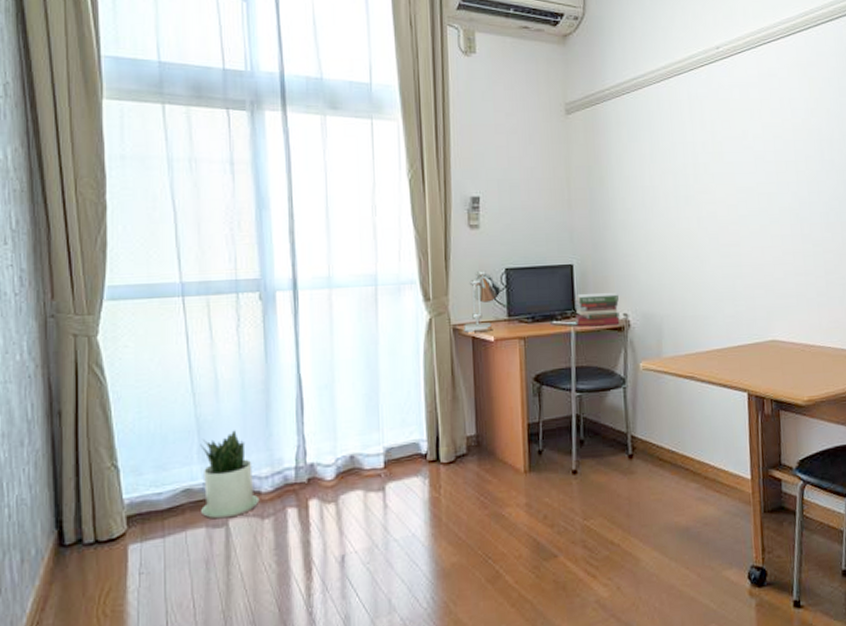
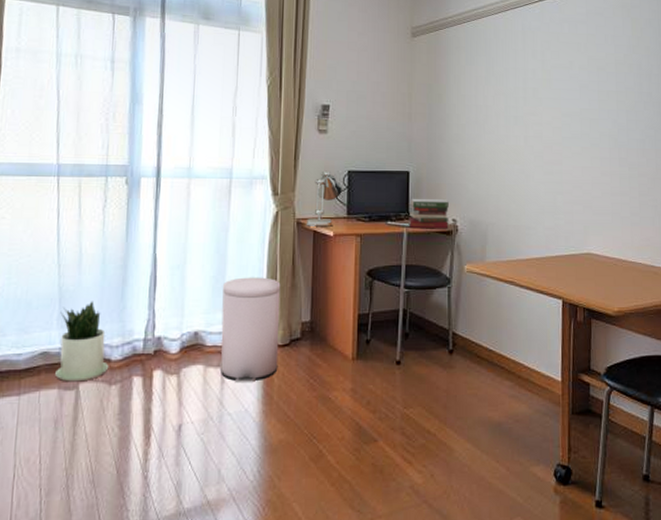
pedal bin: none [377,391,445,507] -> present [221,277,281,384]

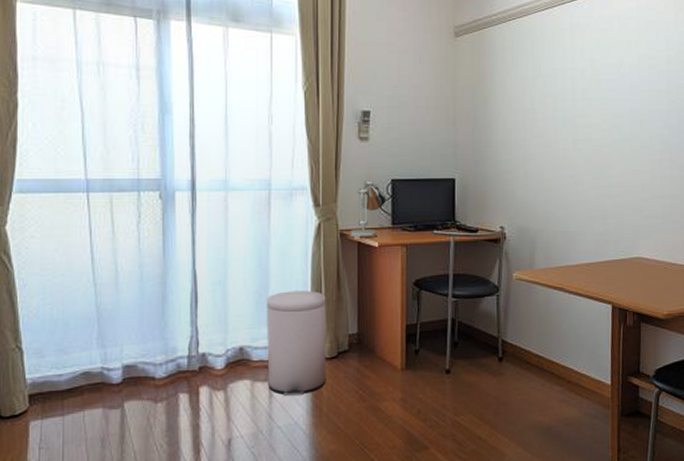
planter: present [55,301,109,382] -> none [99,319,154,401]
books: present [408,198,449,229] -> none [455,206,496,237]

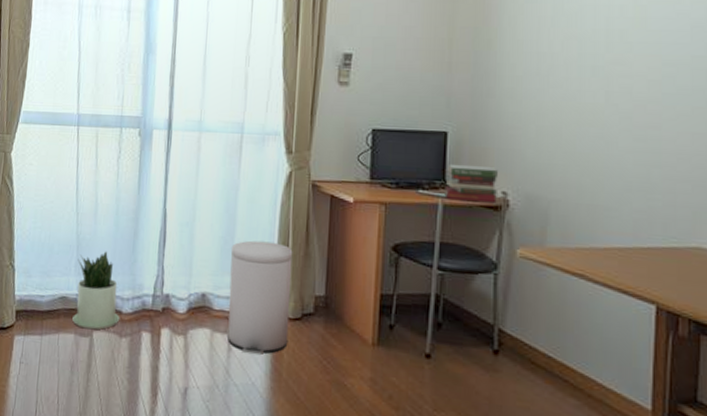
planter: none [99,319,154,401] -> present [72,251,120,330]
desk lamp: present [349,180,386,239] -> none [322,128,365,192]
books: none [455,206,496,237] -> present [444,163,498,203]

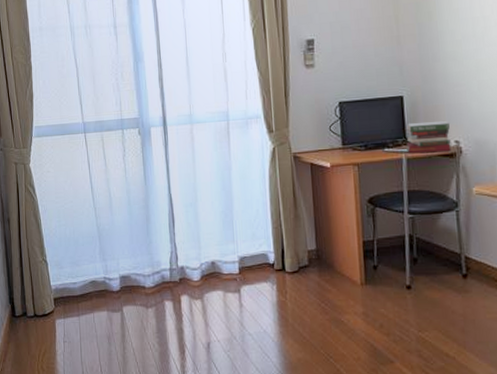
planter: present [72,251,120,330] -> none [101,237,144,306]
pedal bin: present [227,240,293,356] -> none [232,210,290,307]

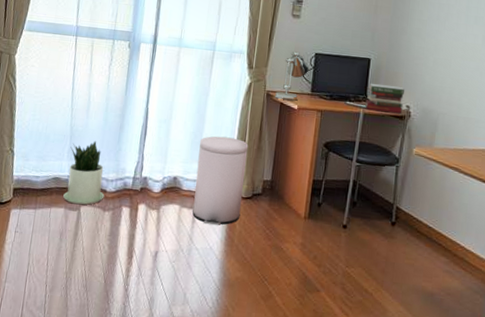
planter: none [101,237,144,306] -> present [63,141,105,205]
pedal bin: none [232,210,290,307] -> present [192,136,249,226]
desk lamp: none [302,104,335,161] -> present [274,51,309,101]

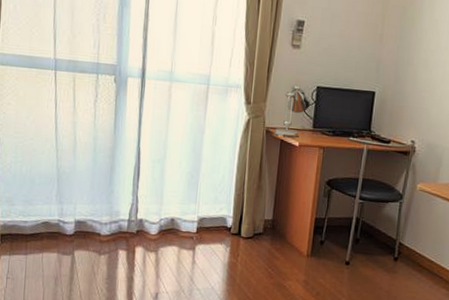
planter: present [63,141,105,205] -> none [55,183,99,250]
pedal bin: present [192,136,249,226] -> none [192,175,248,267]
books: present [365,82,404,114] -> none [369,117,410,150]

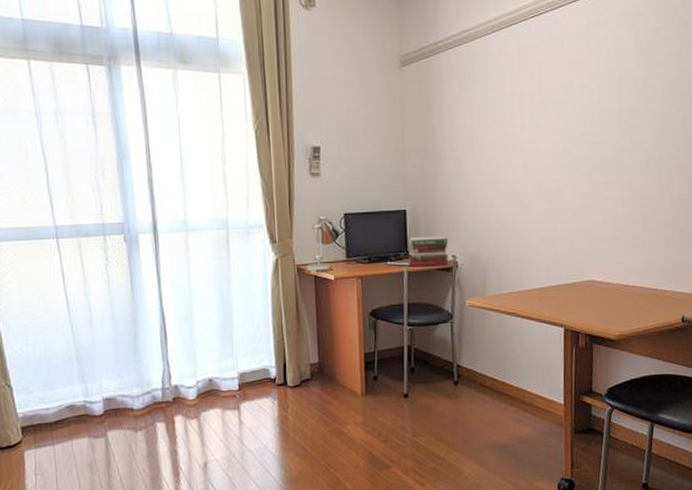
books: none [369,117,410,150] -> present [408,235,449,266]

